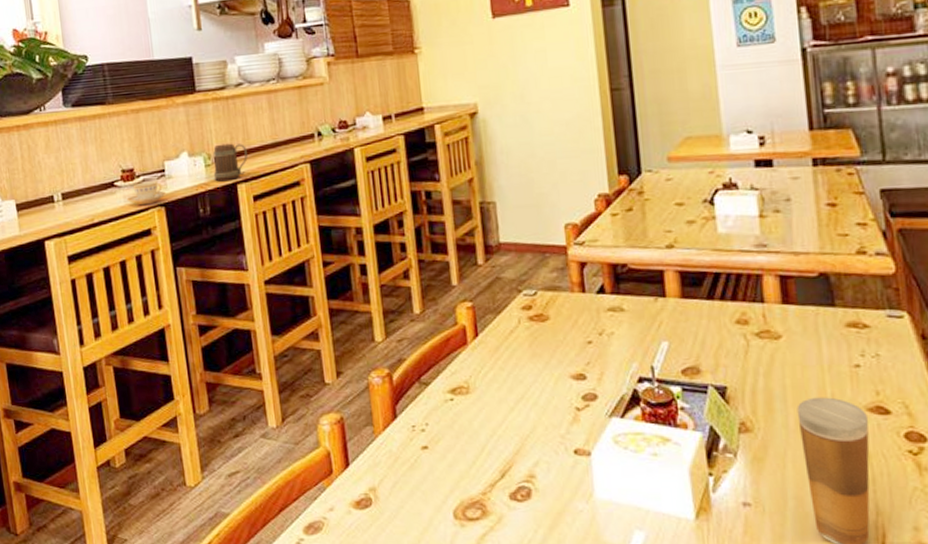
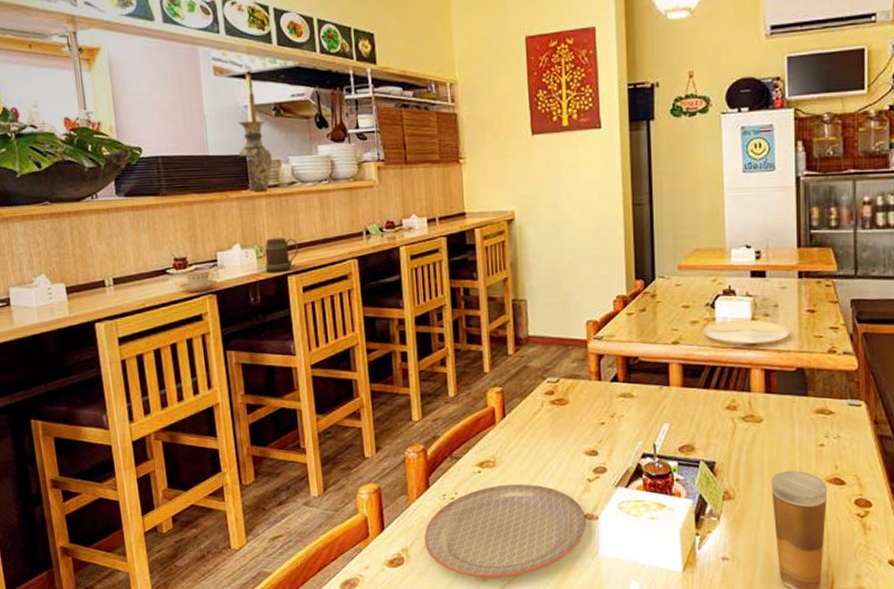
vase: none [183,20,219,97] -> present [237,120,273,193]
plate: none [393,413,579,524] -> present [424,484,587,578]
plate: none [702,217,807,246] -> present [703,319,789,344]

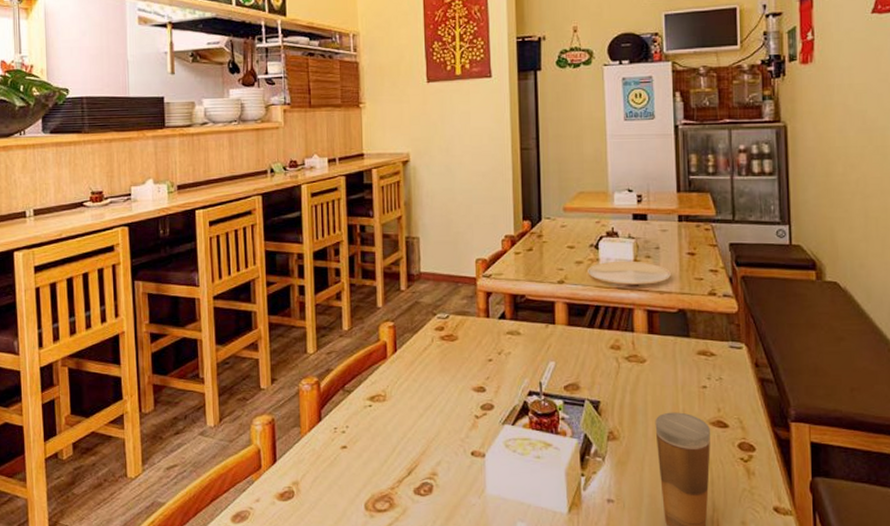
teacup: present [178,270,219,292] -> none [94,203,131,224]
vase: present [237,120,273,193] -> none [155,65,188,132]
beer mug: present [265,237,298,273] -> none [175,174,207,207]
plate: present [424,484,587,578] -> none [315,419,474,515]

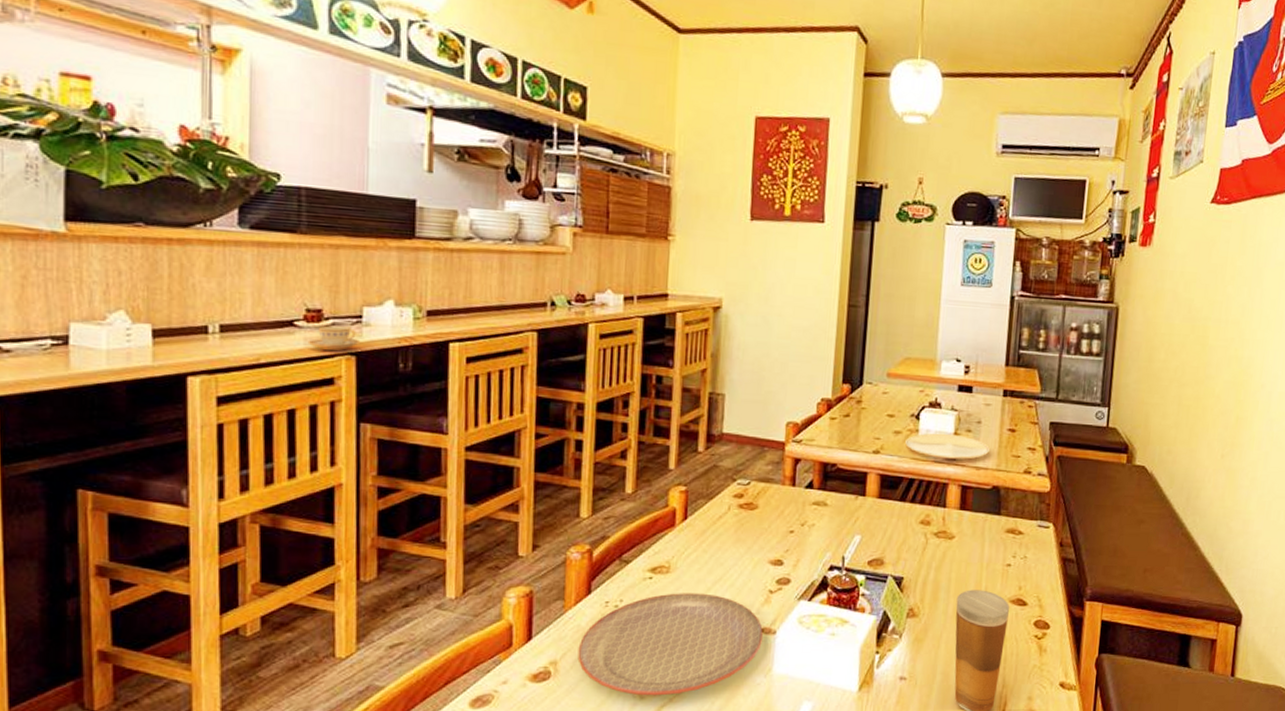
teacup: none [94,203,131,224] -> present [307,325,361,352]
plate: none [315,419,474,515] -> present [577,593,764,696]

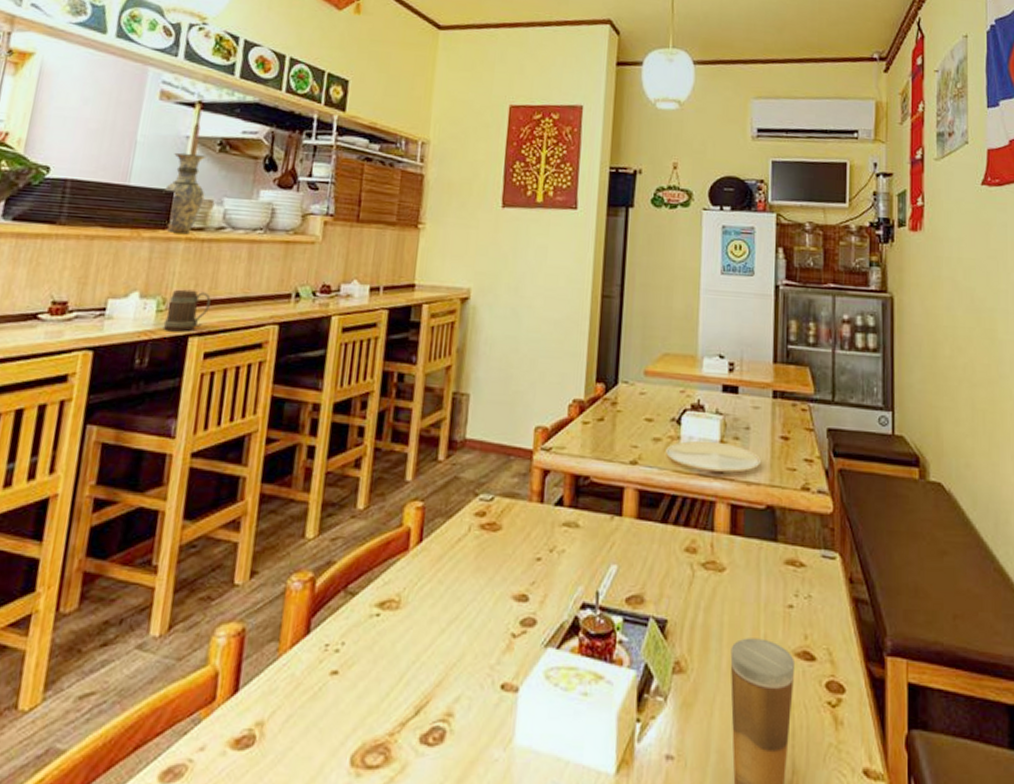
teacup: present [307,325,361,352] -> none [48,318,101,346]
vase: none [404,160,448,245] -> present [163,152,207,235]
beer mug: none [422,297,467,338] -> present [163,289,211,332]
plate: present [577,593,764,696] -> none [287,634,504,773]

